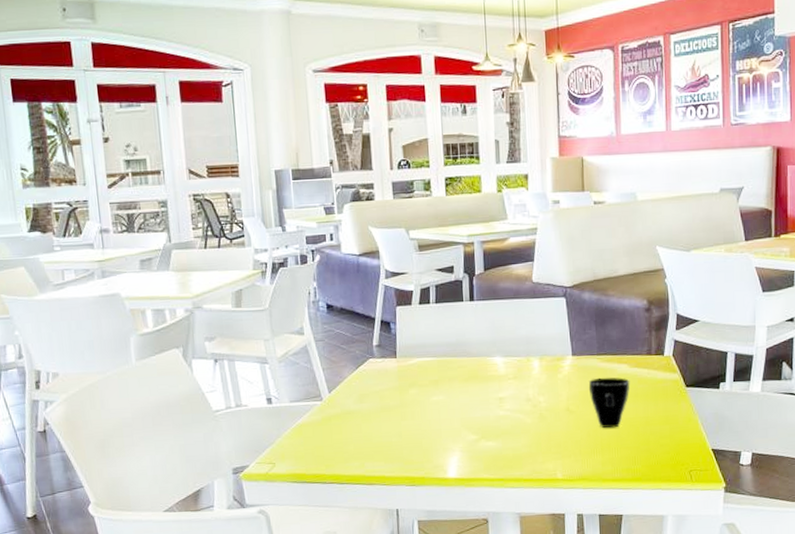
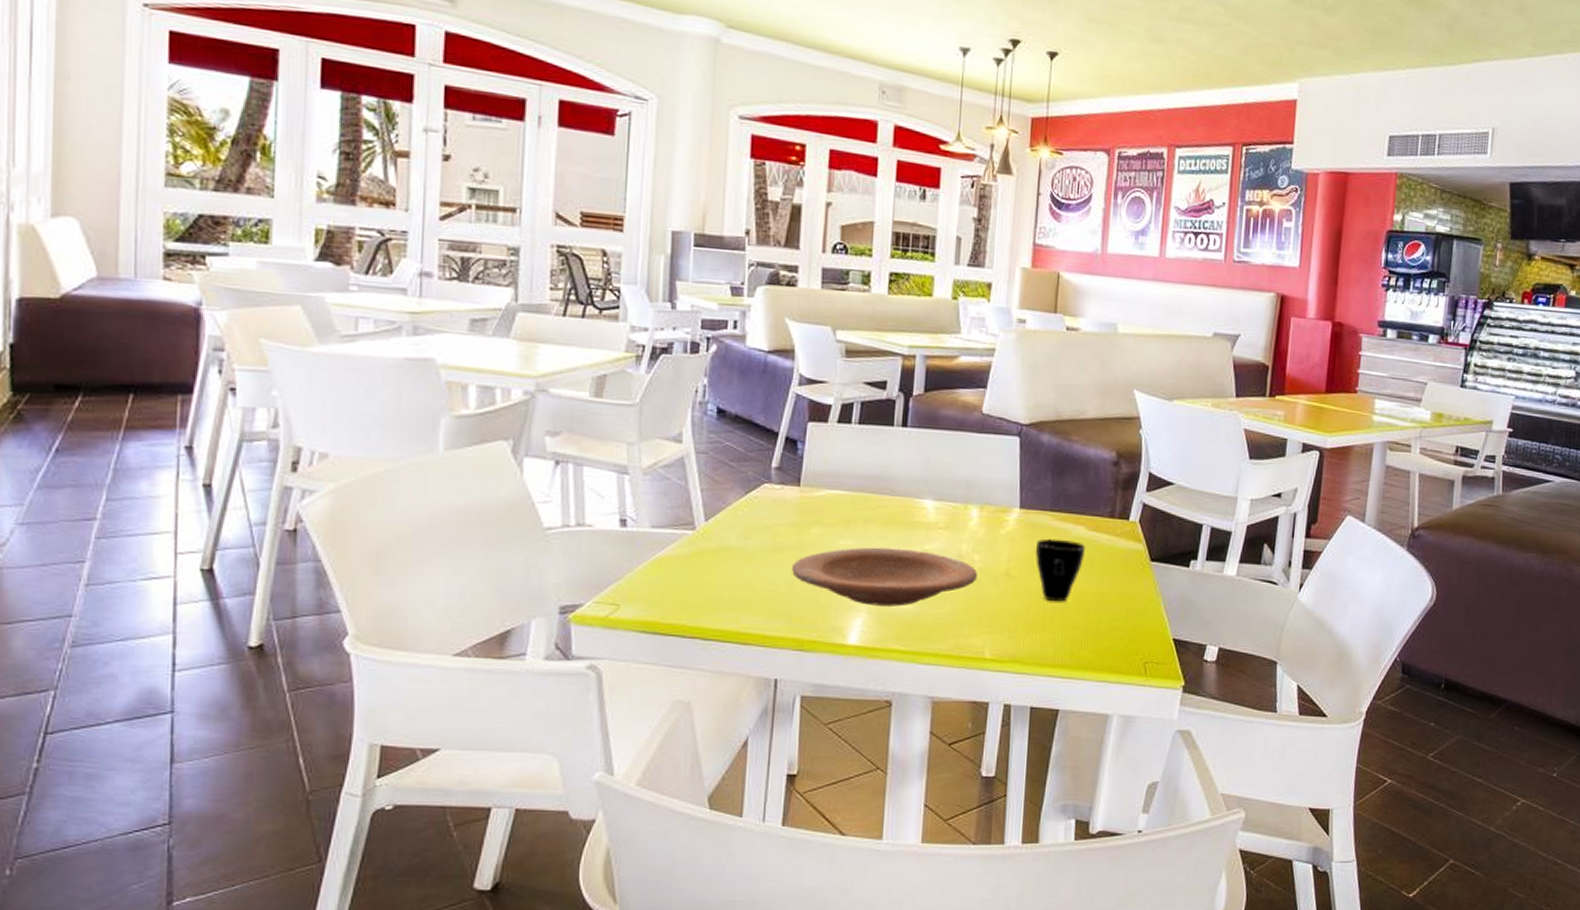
plate: none [398,398,545,446] -> present [792,547,978,607]

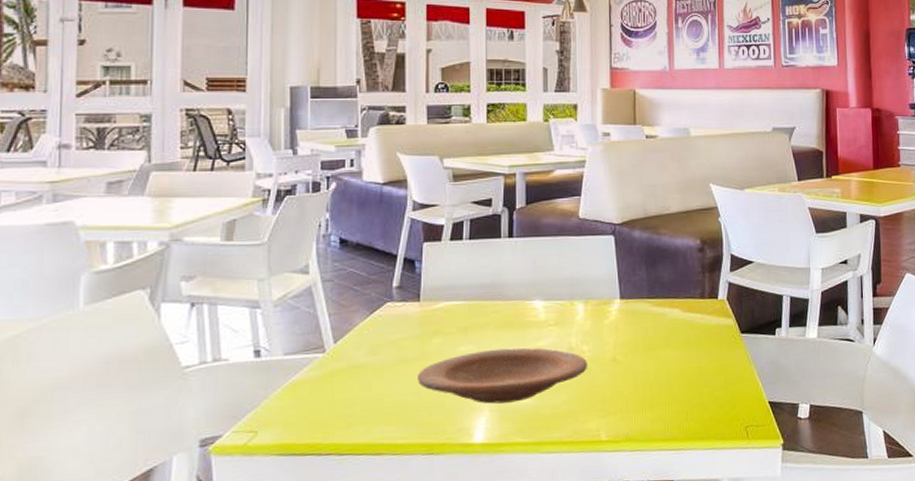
cup: present [1035,538,1086,602] -> none [638,322,683,381]

